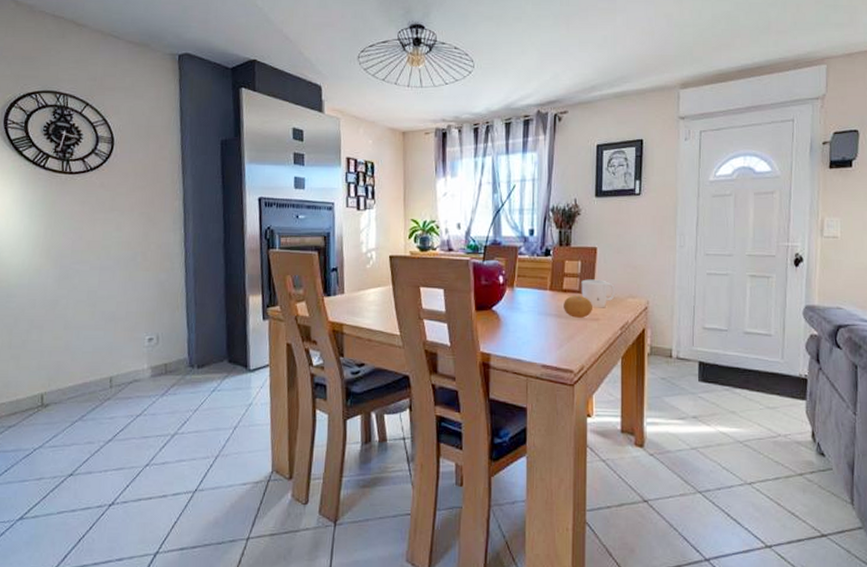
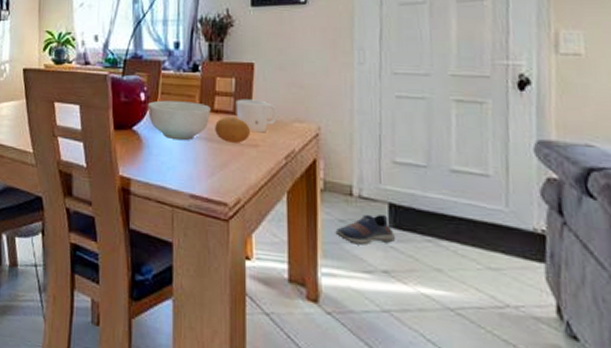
bowl: none [505,282,560,317] -> present [147,100,211,140]
shoe: none [658,371,703,397] -> present [335,214,396,245]

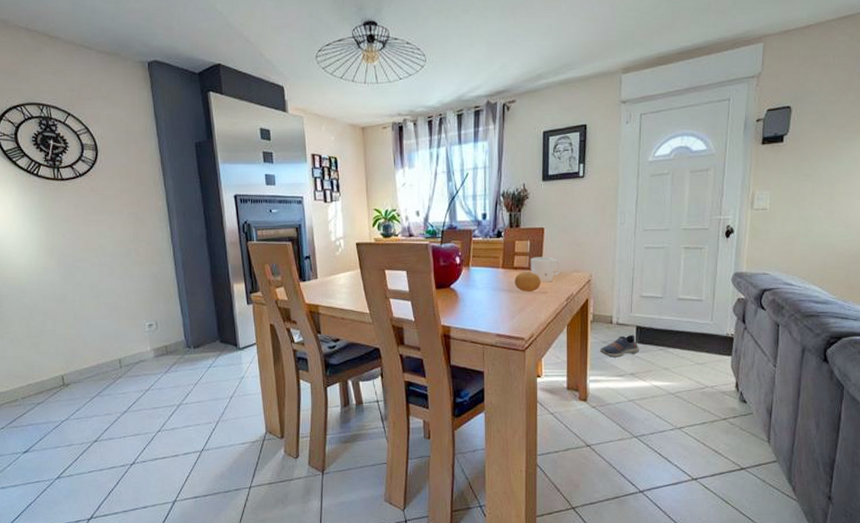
bowl: present [147,100,211,140] -> none [462,262,511,292]

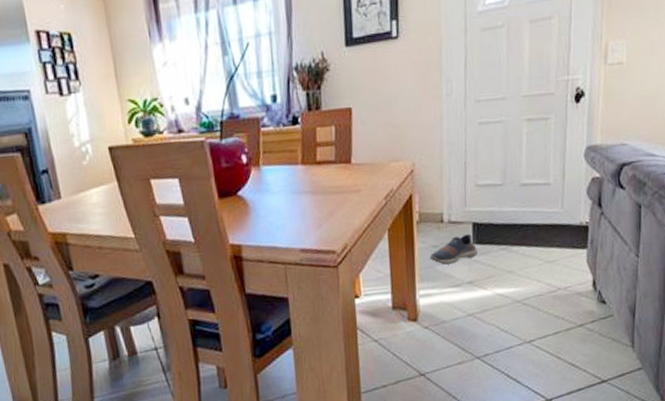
fruit: present [515,271,541,292] -> none [319,165,352,192]
mug: present [530,257,562,283] -> none [337,144,377,179]

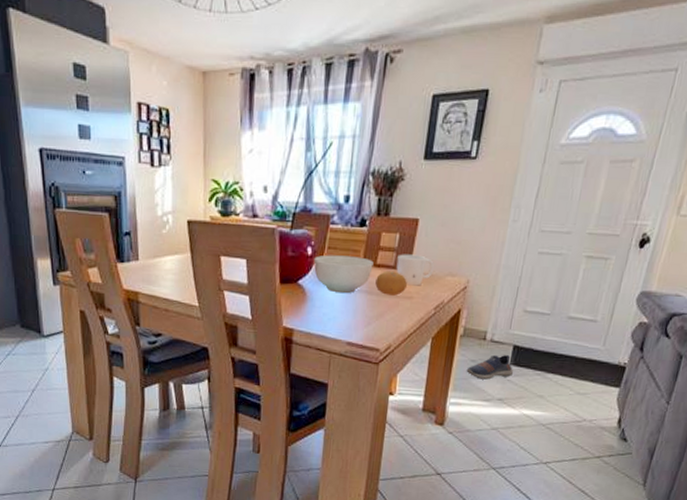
bowl: none [250,156,314,198] -> present [313,255,374,293]
fruit: none [319,165,352,192] -> present [375,271,407,296]
mug: none [337,144,377,179] -> present [396,254,435,286]

